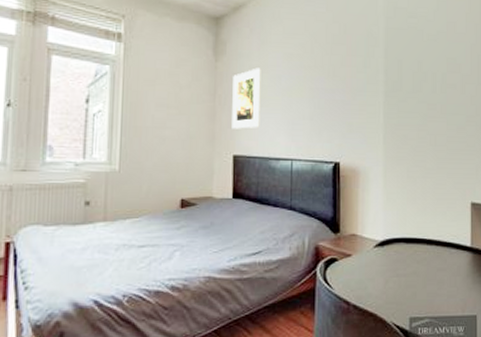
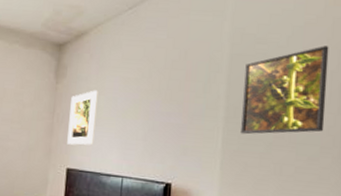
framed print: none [400,20,468,108] -> present [241,46,329,135]

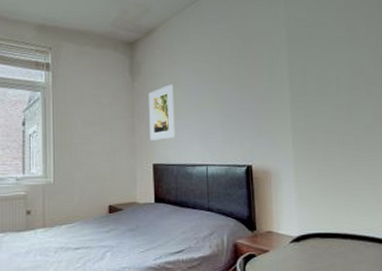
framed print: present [241,46,329,135] -> none [302,24,374,111]

